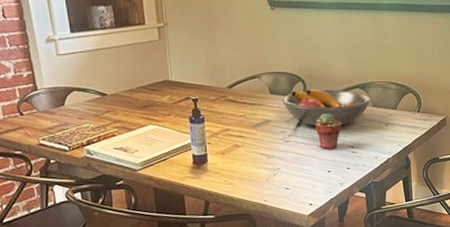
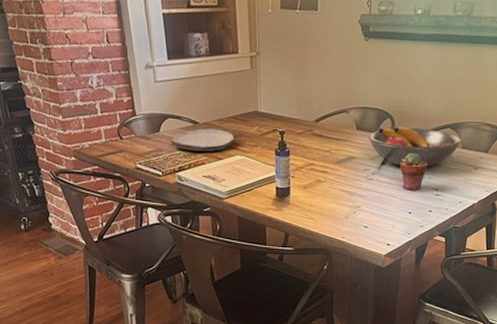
plate: none [77,99,146,123] -> present [171,128,235,151]

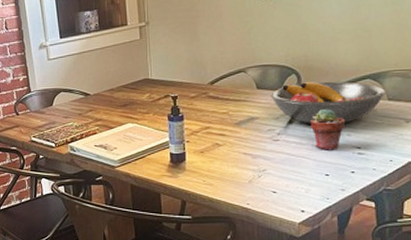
plate: present [171,128,235,151] -> none [63,99,126,122]

